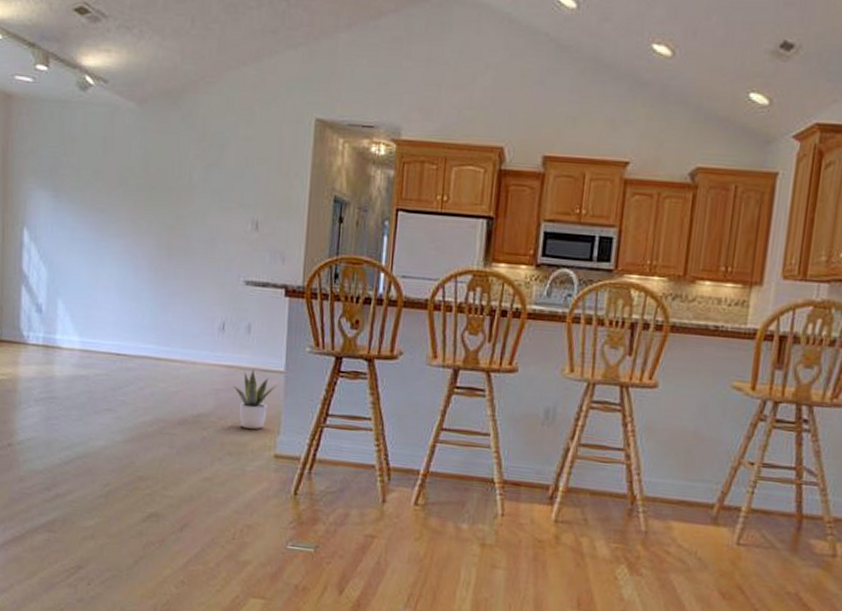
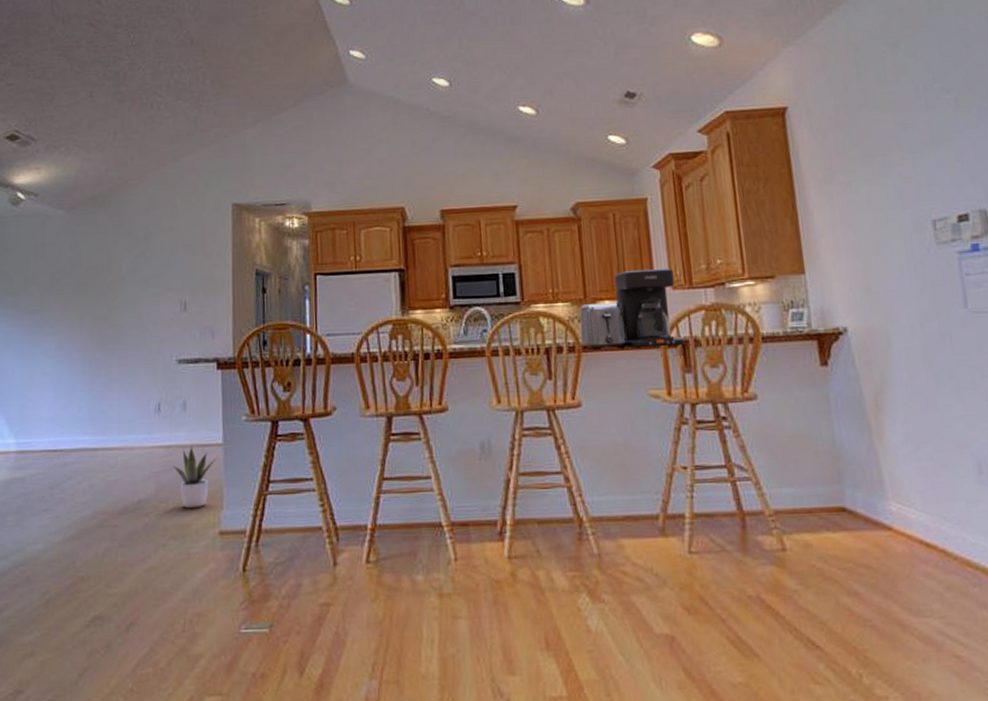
toaster: none [670,282,723,335] -> present [579,303,628,351]
coffee maker: none [717,251,789,341] -> present [614,268,686,349]

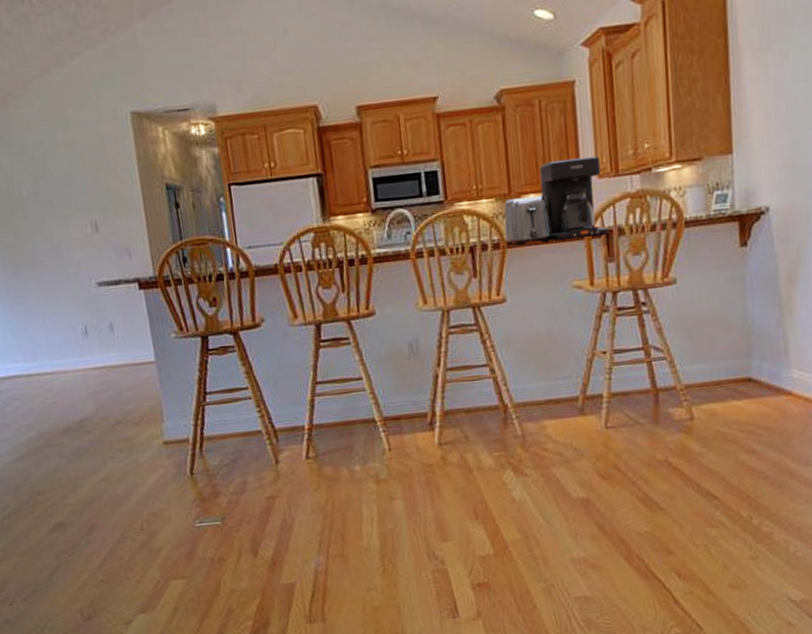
potted plant: present [173,445,217,509] -> none [109,365,151,424]

